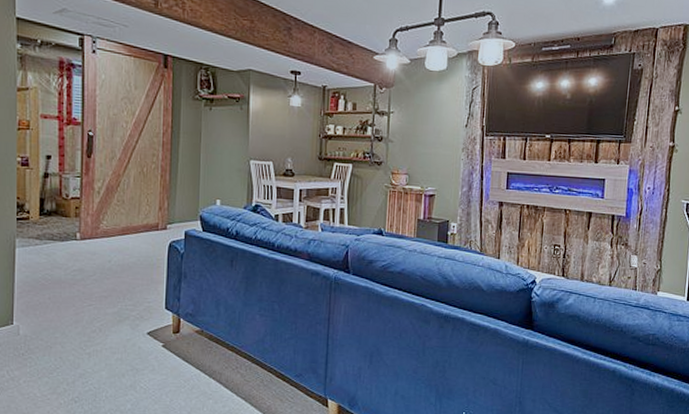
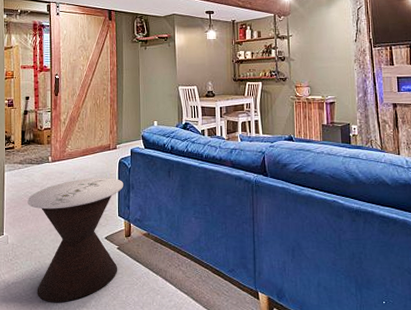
side table: none [46,261,174,405] -> present [27,177,124,302]

